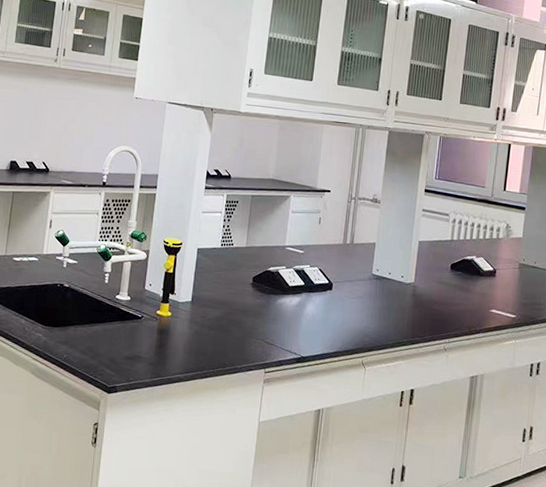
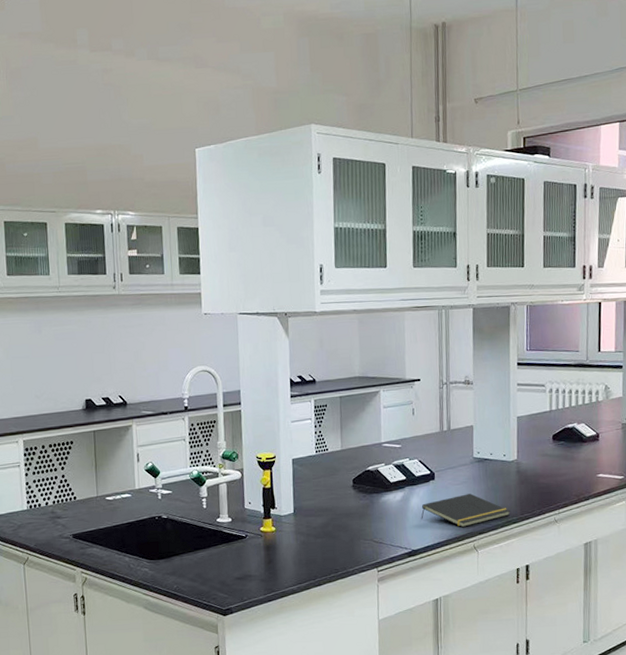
notepad: none [314,309,402,342] -> present [421,494,511,527]

